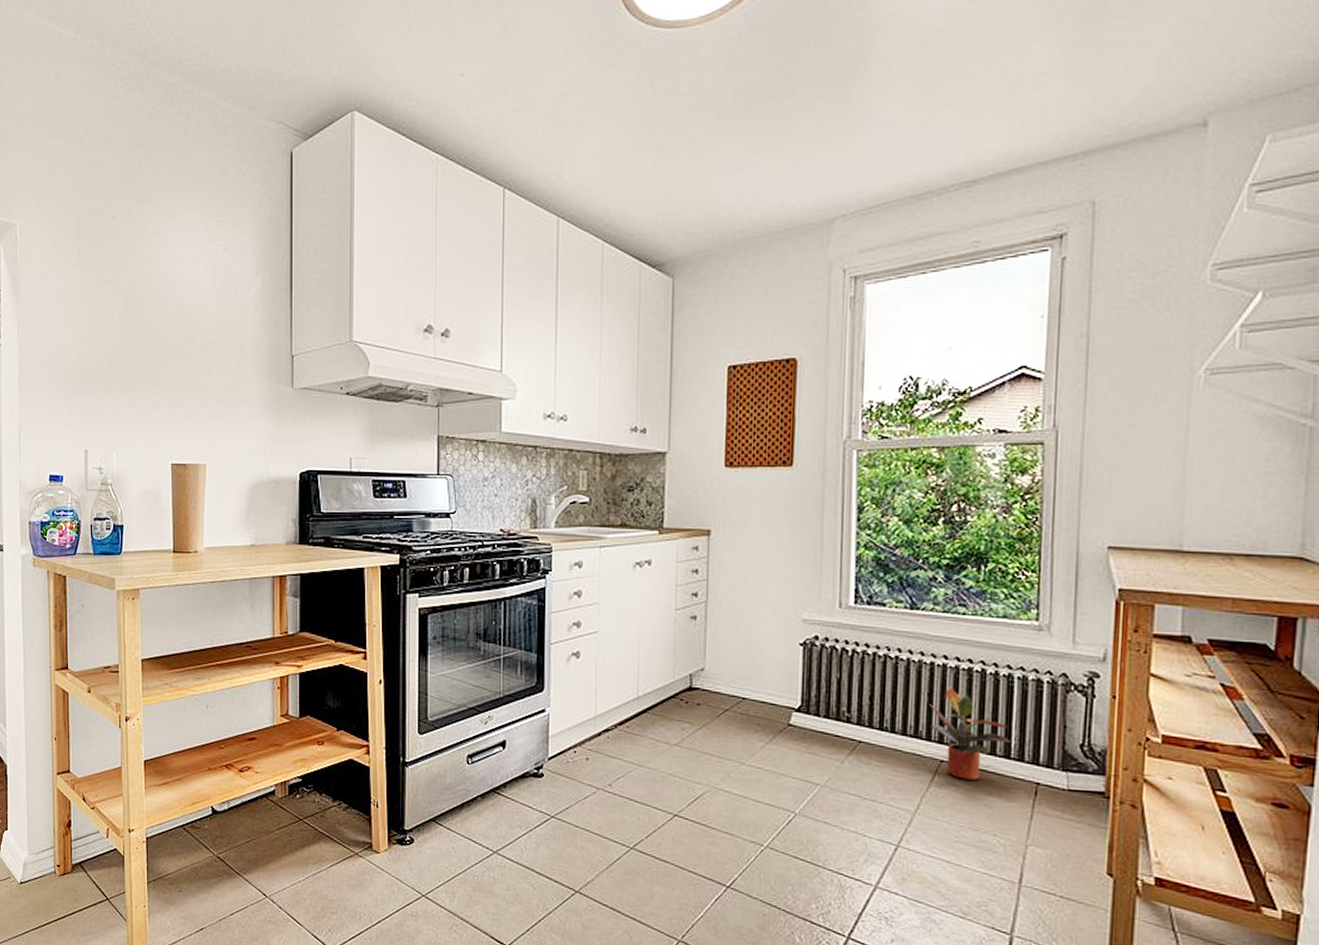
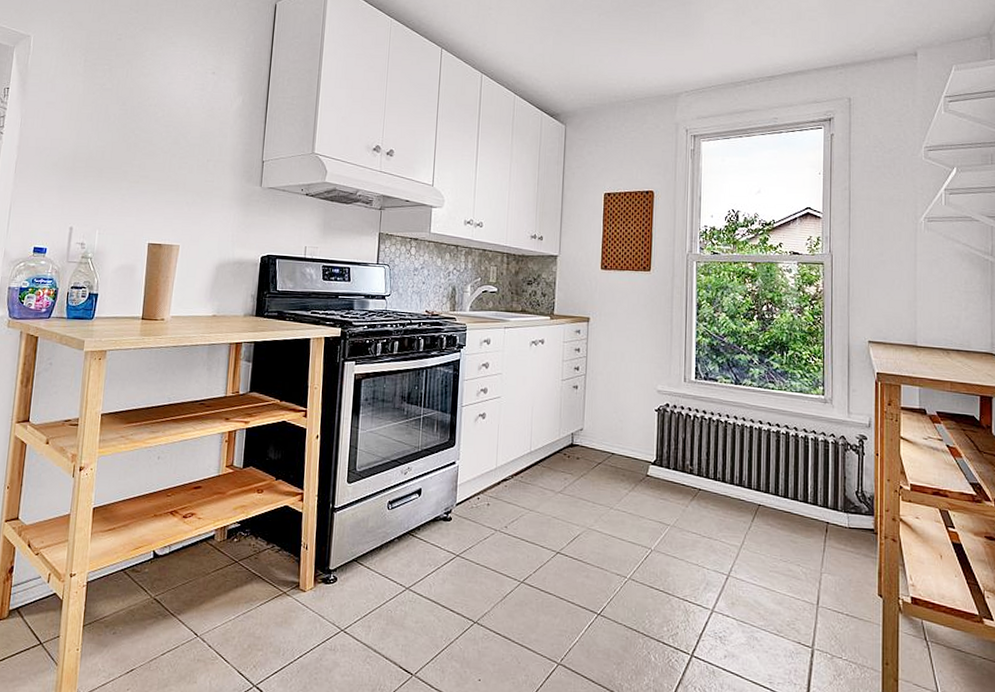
potted plant: present [928,686,1010,780] -> none [749,445,808,520]

